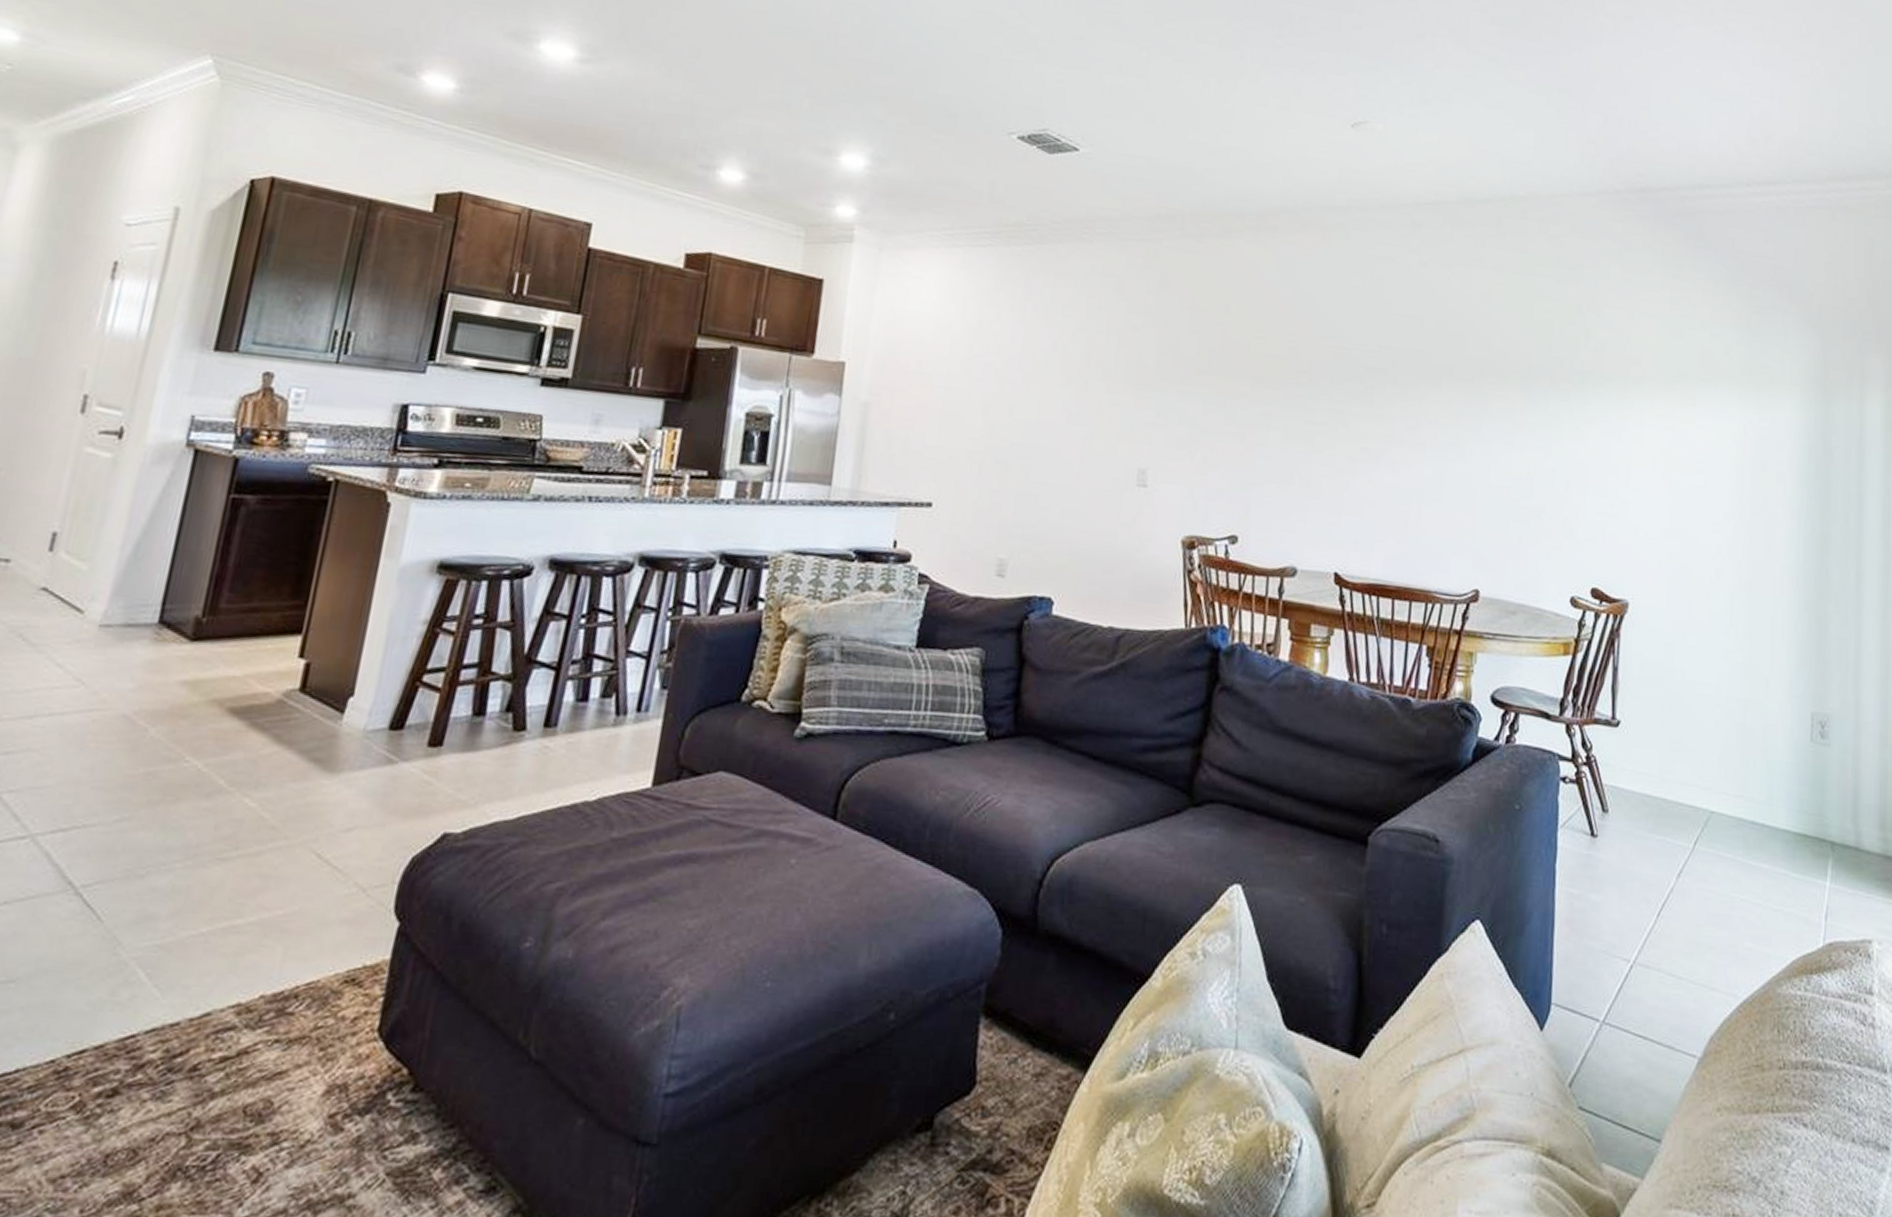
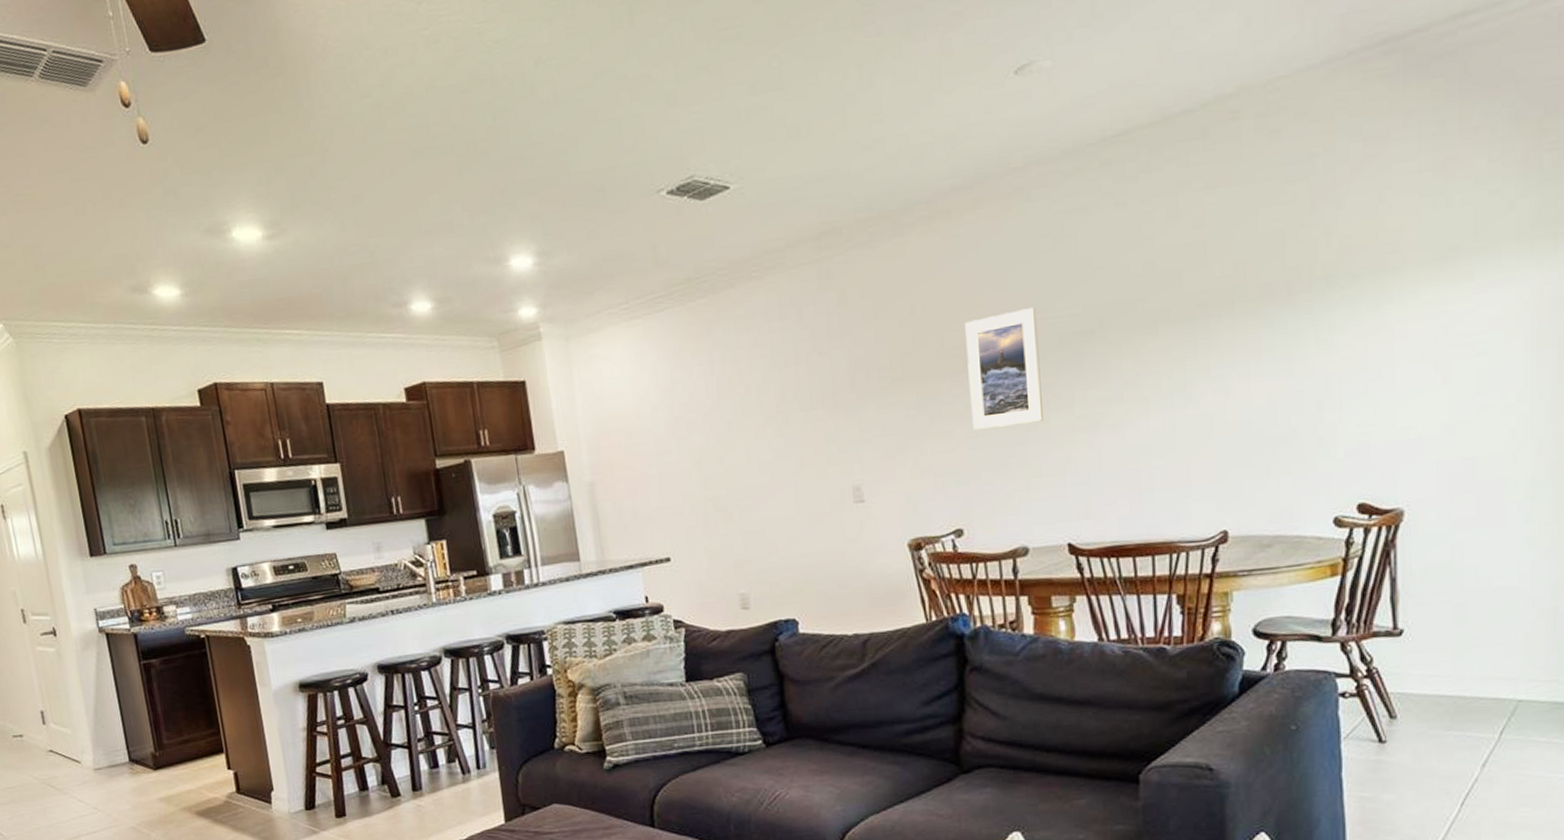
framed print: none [1264,333,1339,445] -> present [965,307,1044,430]

